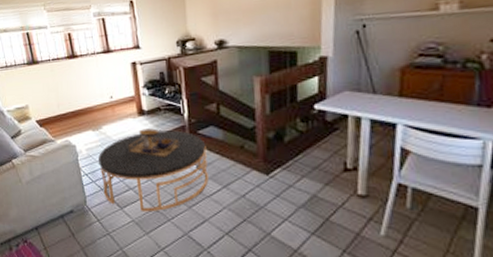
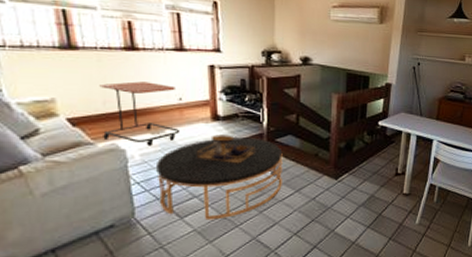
side table: none [54,84,114,142] -> present [99,81,181,147]

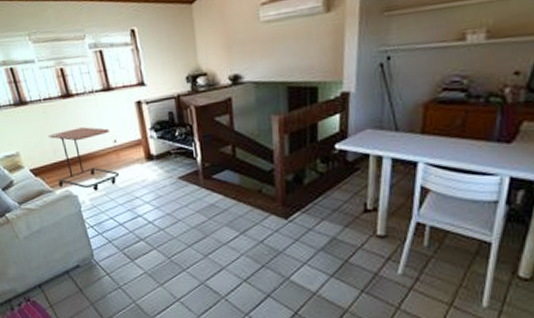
coffee table: present [157,135,283,221] -> none [104,174,225,263]

